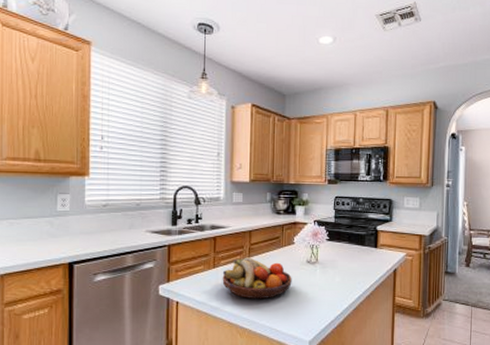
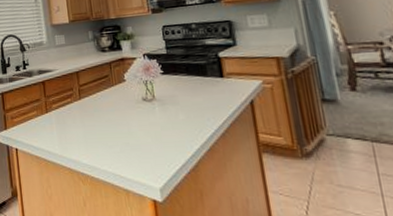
fruit bowl: present [222,257,292,300] -> none [55,99,130,144]

